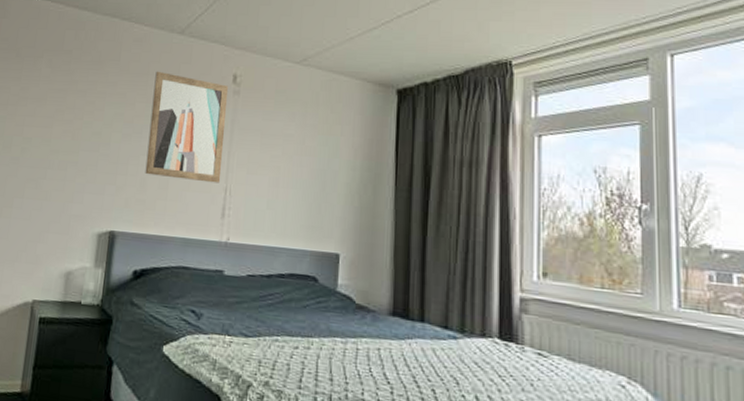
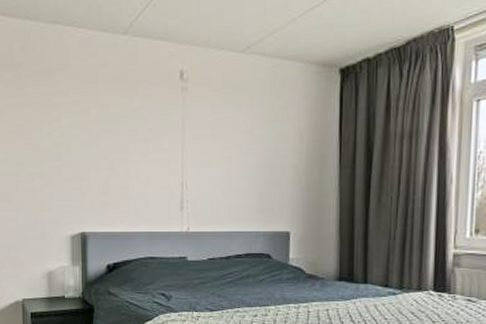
wall art: present [145,71,229,183] -> none [105,75,177,179]

